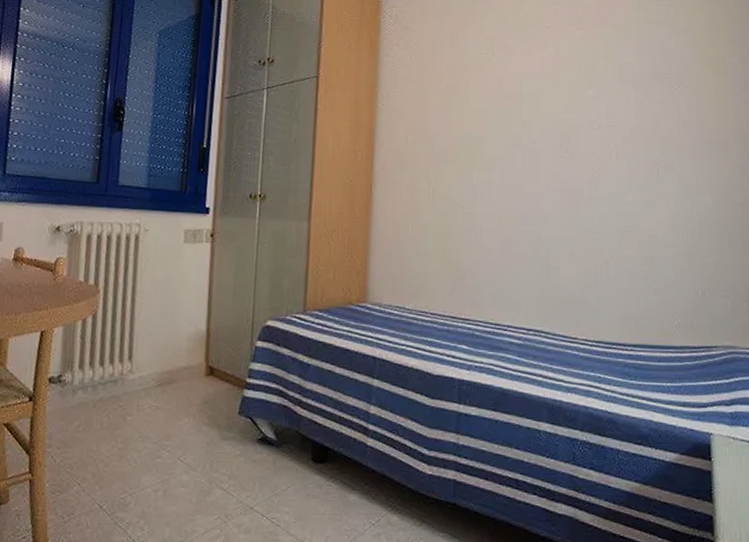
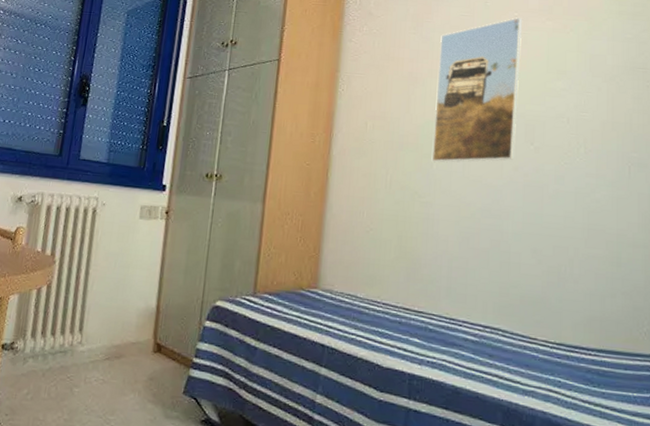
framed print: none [472,28,553,174] -> present [431,17,522,163]

